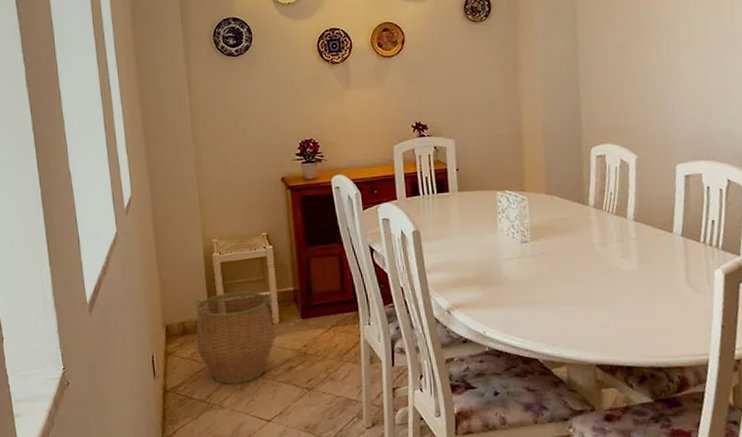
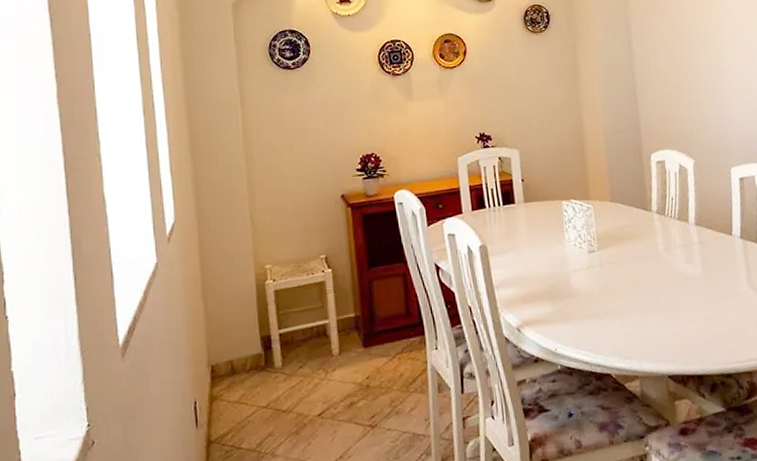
basket: present [194,291,275,385] -> none [244,320,335,429]

